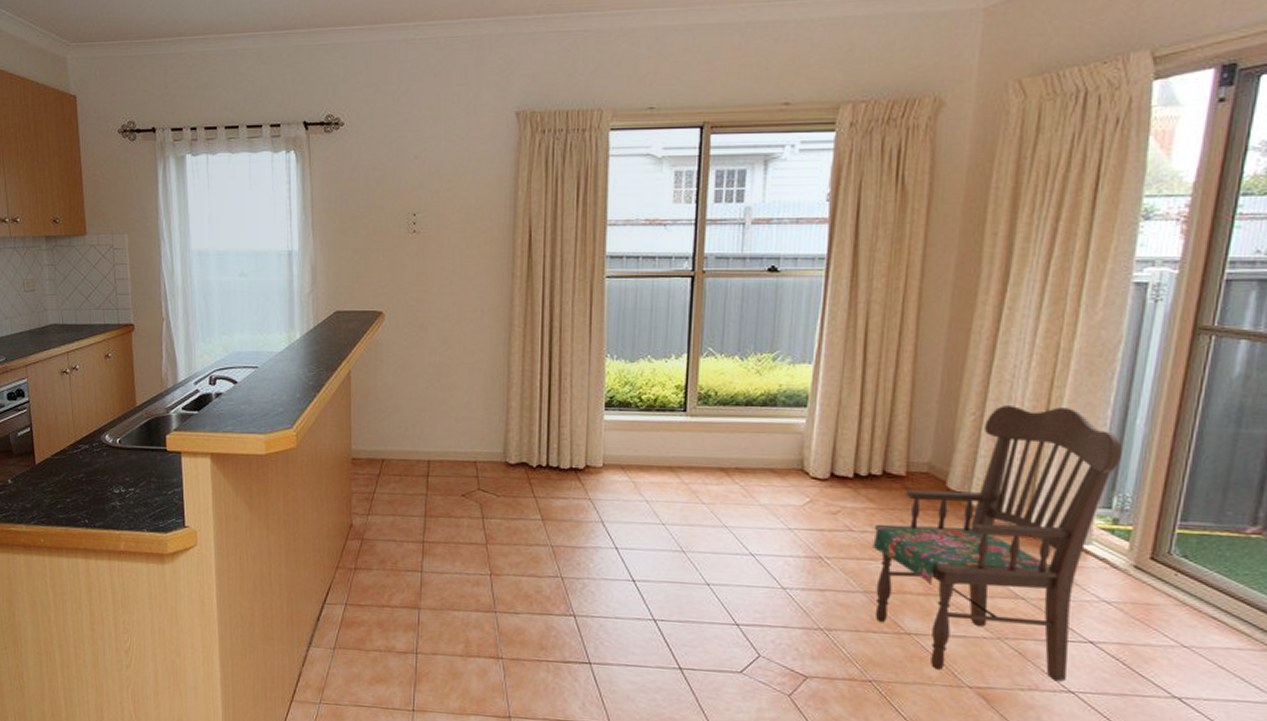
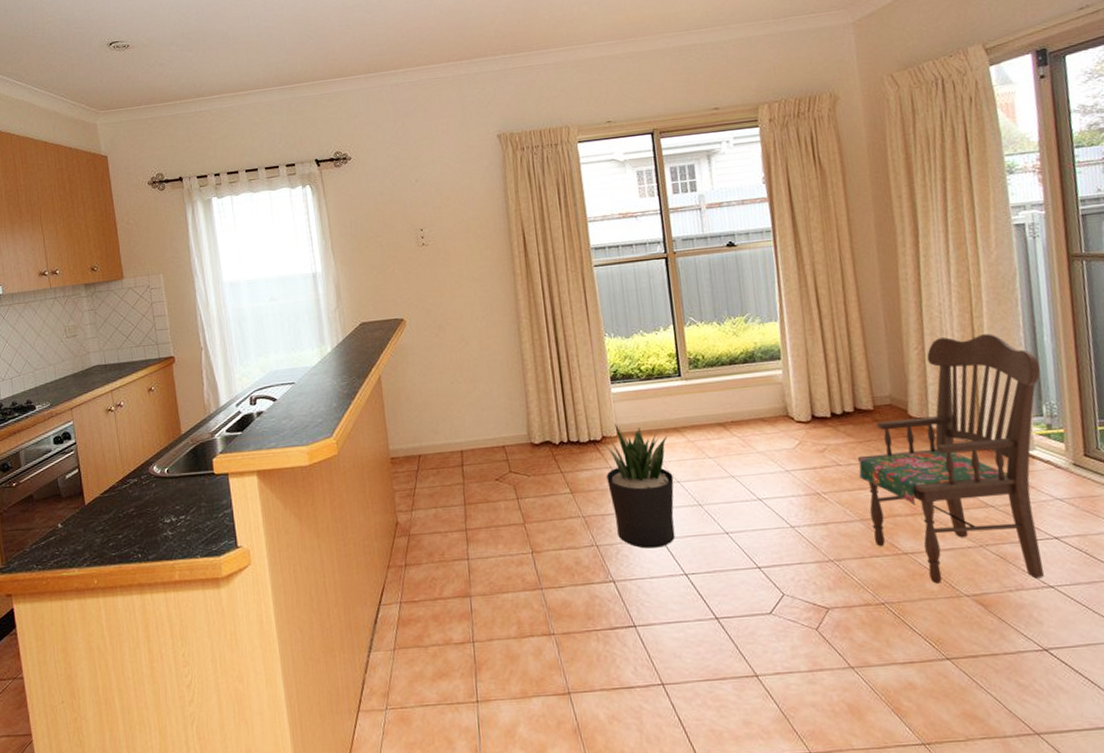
planter: none [584,452,660,589] -> present [604,423,675,549]

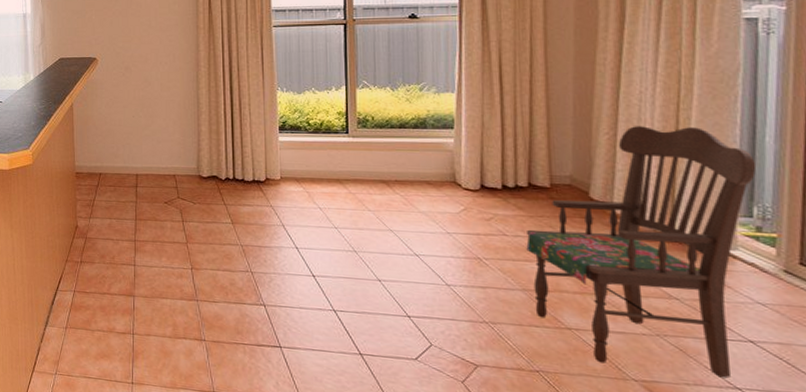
planter: present [604,423,675,549] -> none [267,168,331,283]

